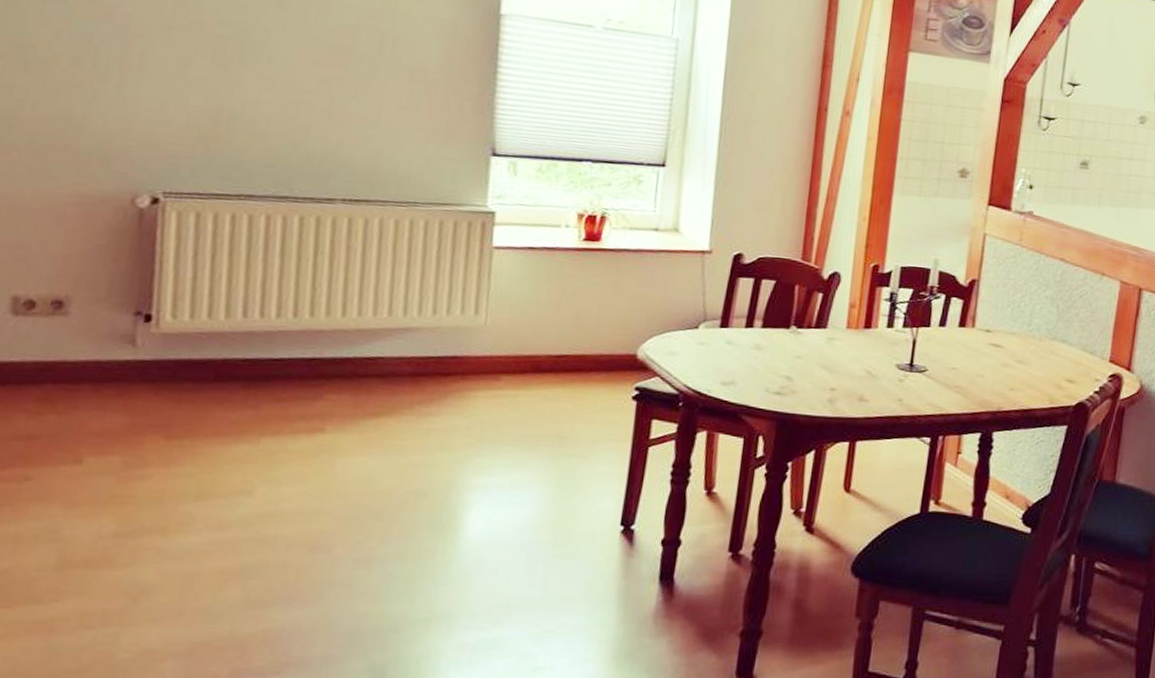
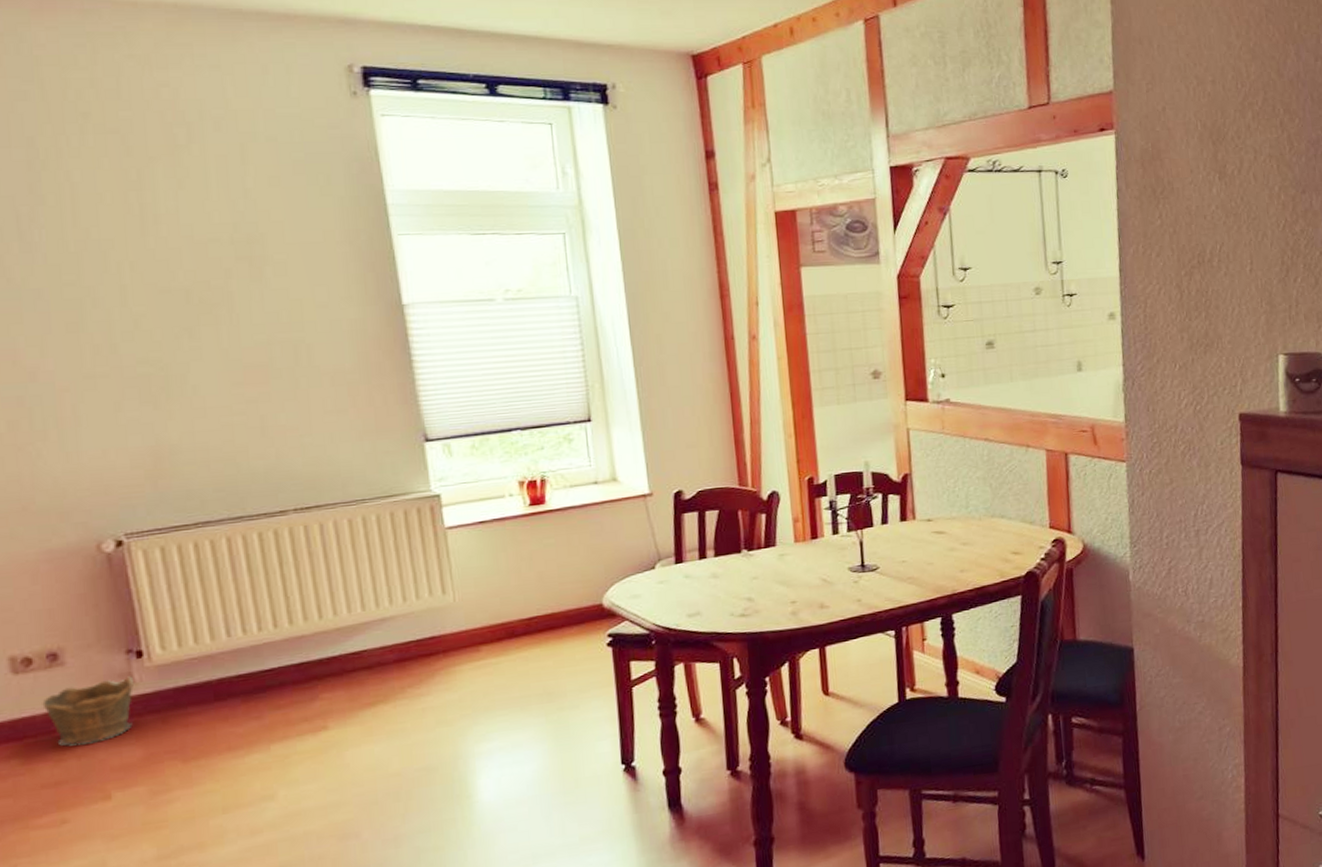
clay pot: none [34,338,135,402] -> present [42,676,134,746]

